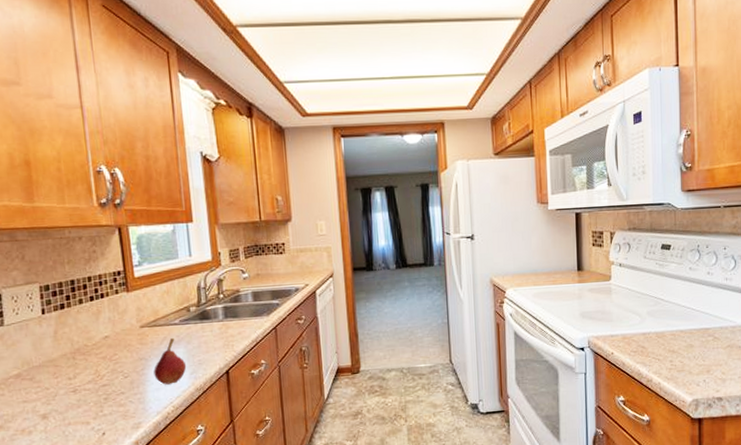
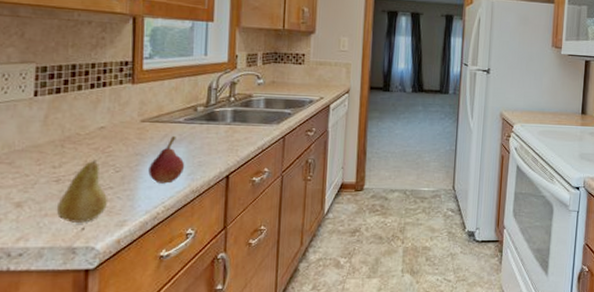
fruit: none [77,368,123,429] -> present [56,160,108,223]

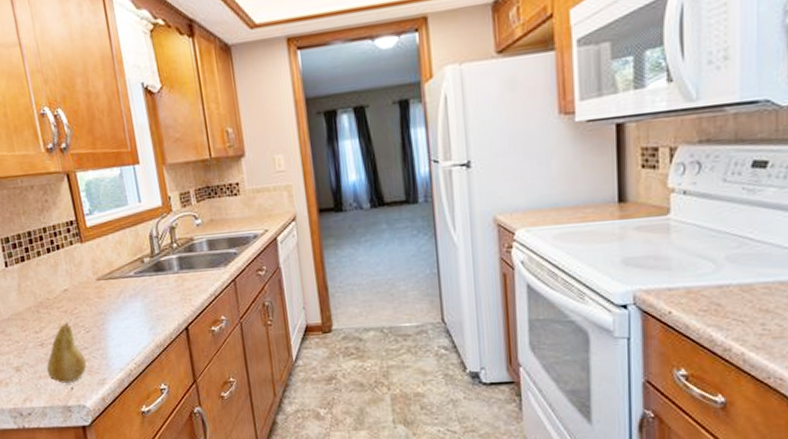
fruit: present [148,135,185,184] -> none [113,290,145,341]

